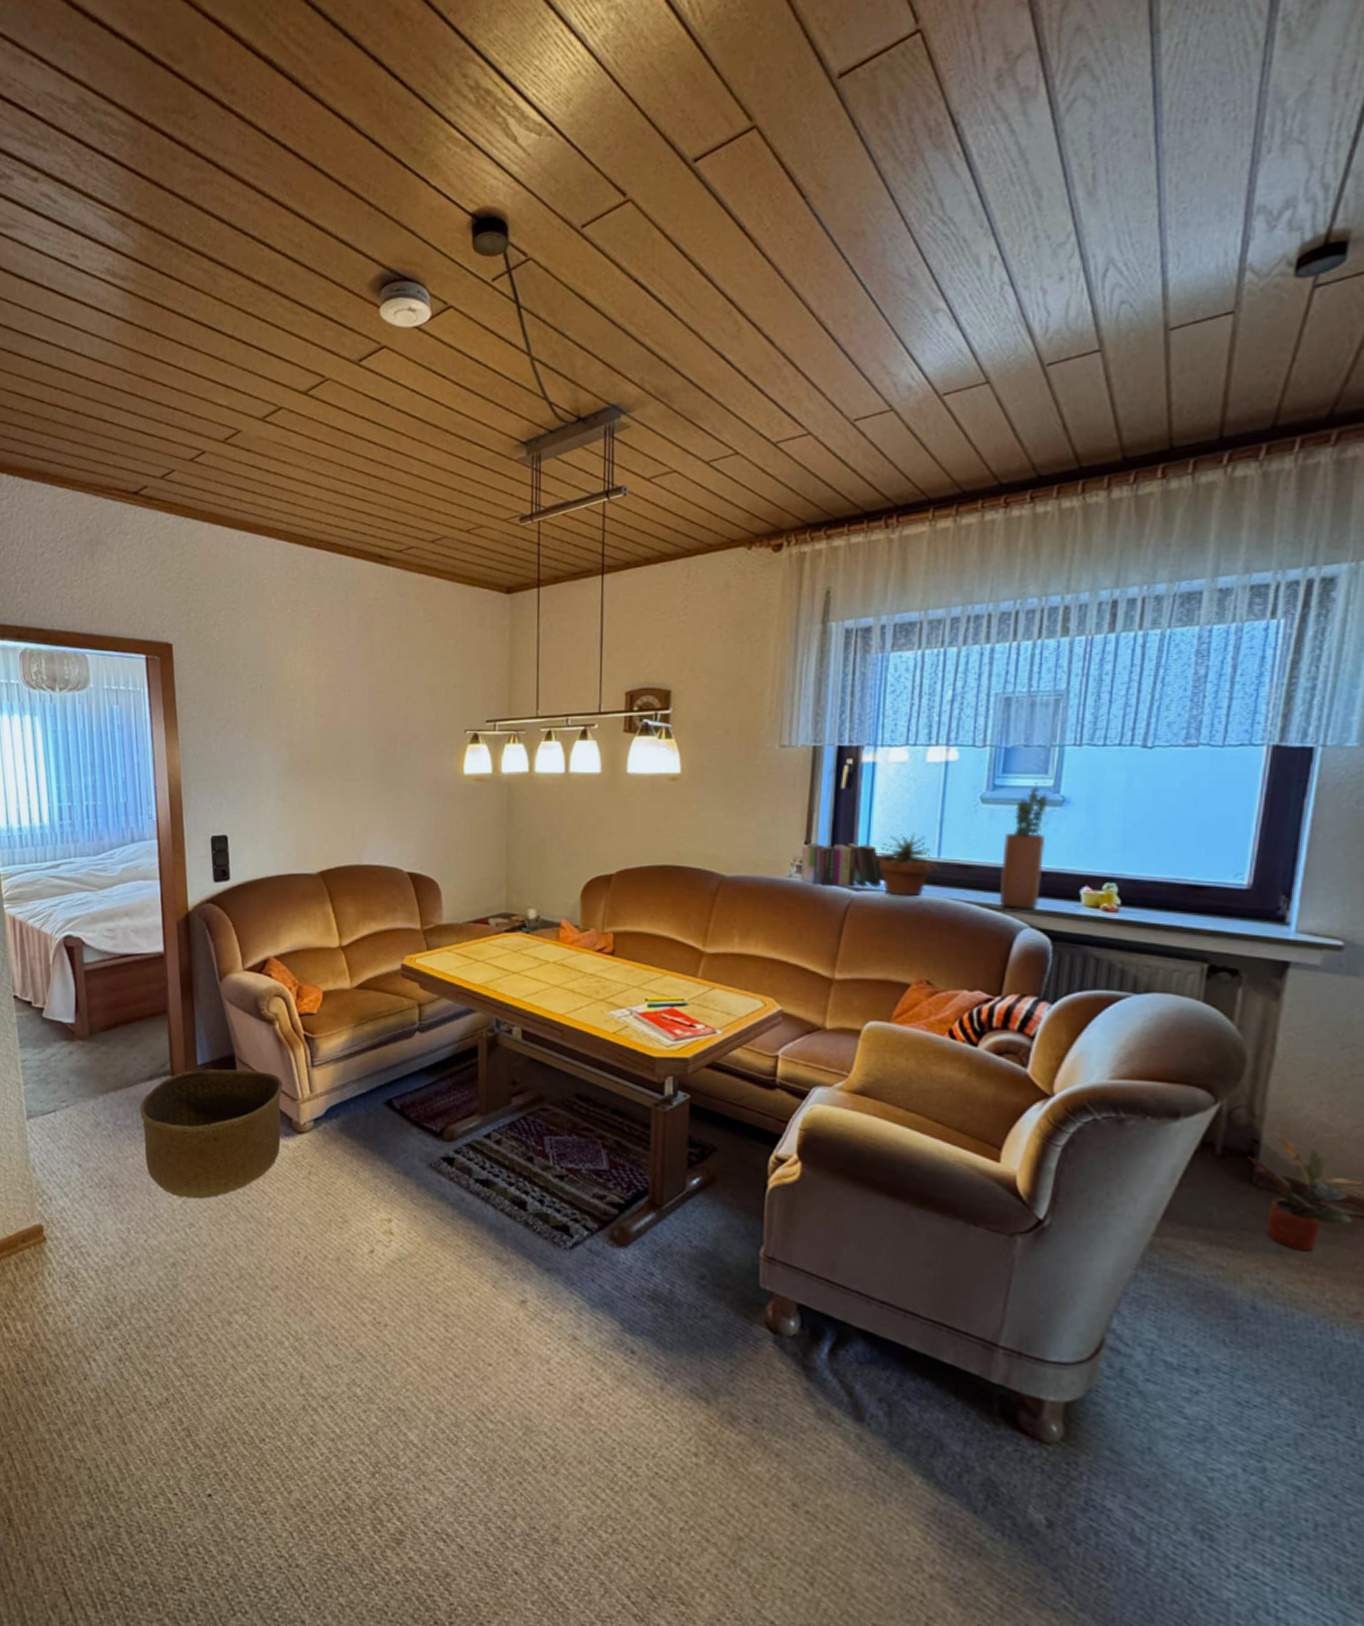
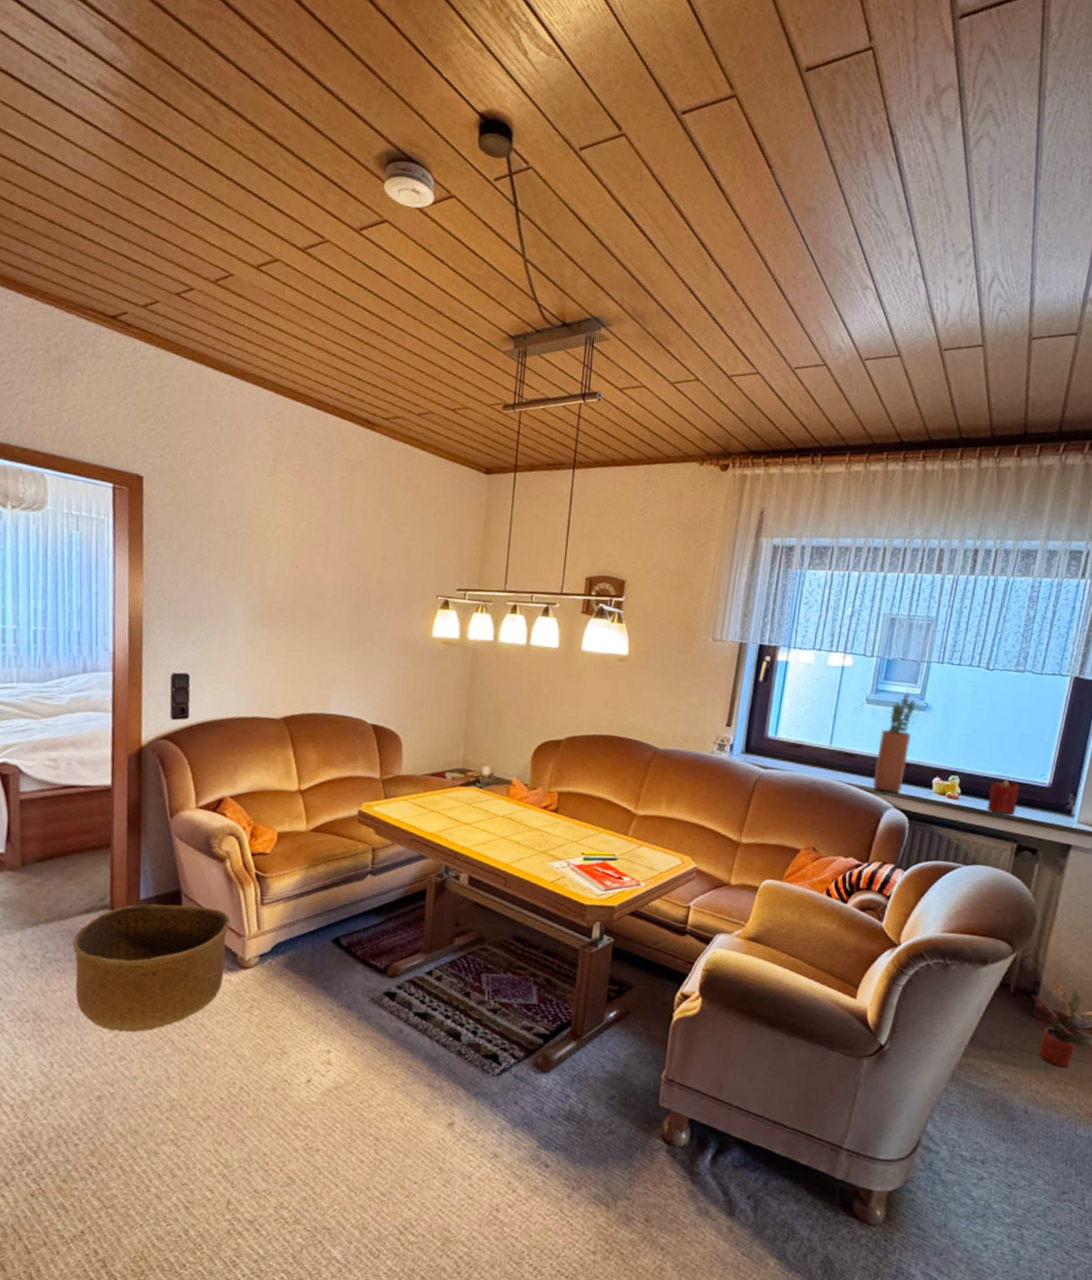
books: present [800,842,882,887] -> none [720,725,786,767]
potted plant: present [874,833,941,896] -> none [780,723,831,776]
candle: none [1160,882,1206,928] -> present [987,779,1020,815]

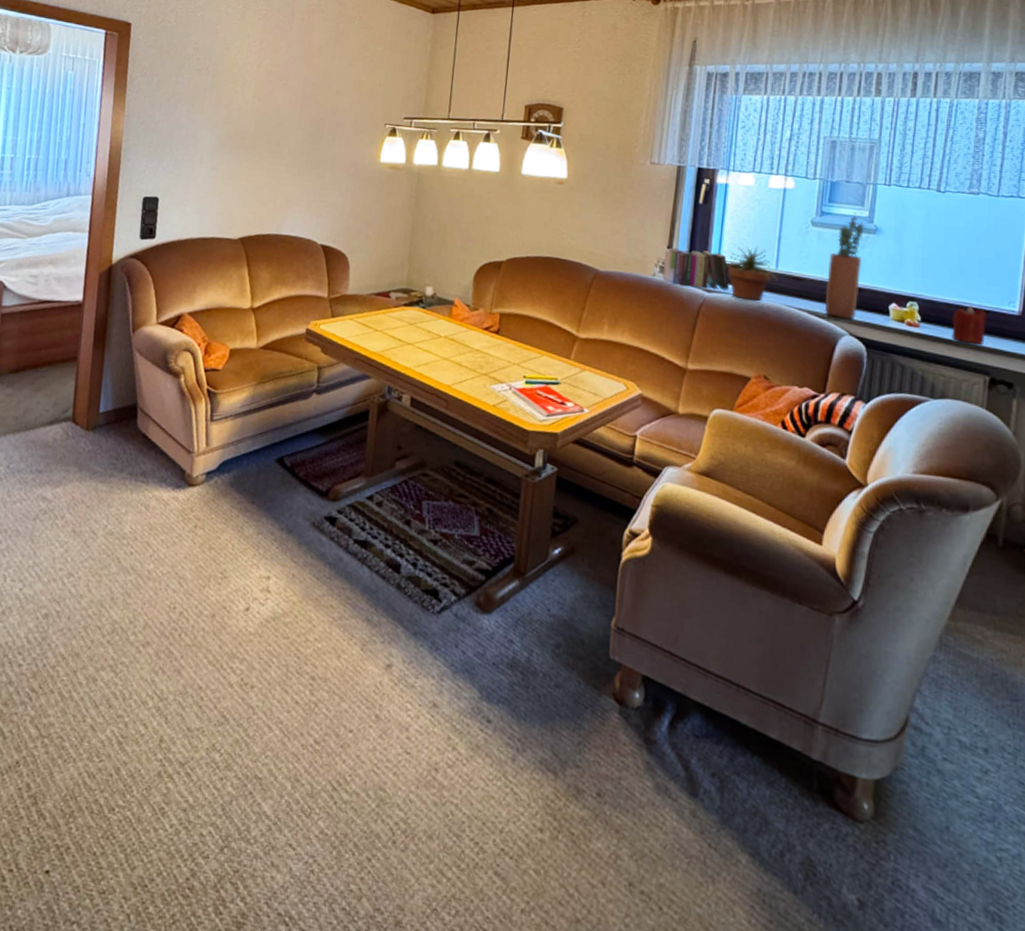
basket: present [72,903,231,1033] -> none [33,417,181,548]
books: none [720,725,786,767] -> present [662,247,730,290]
potted plant: none [780,723,831,776] -> present [724,246,778,301]

